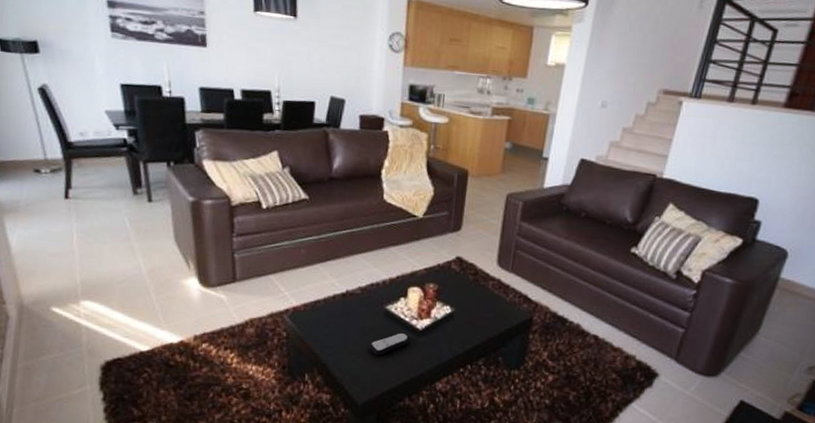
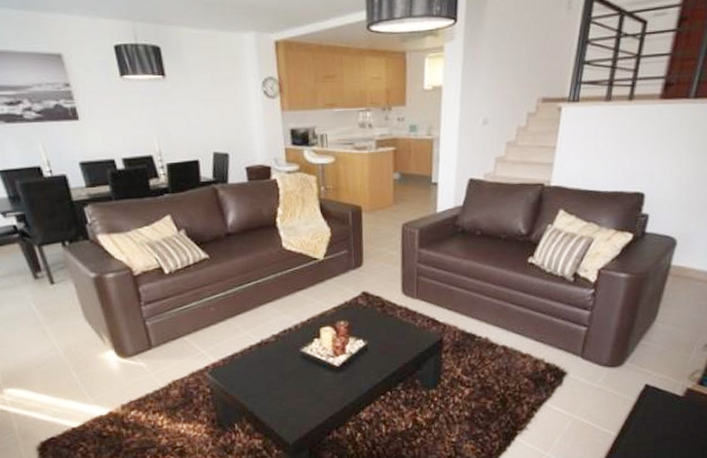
remote control: present [368,332,410,355] -> none [290,371,329,396]

